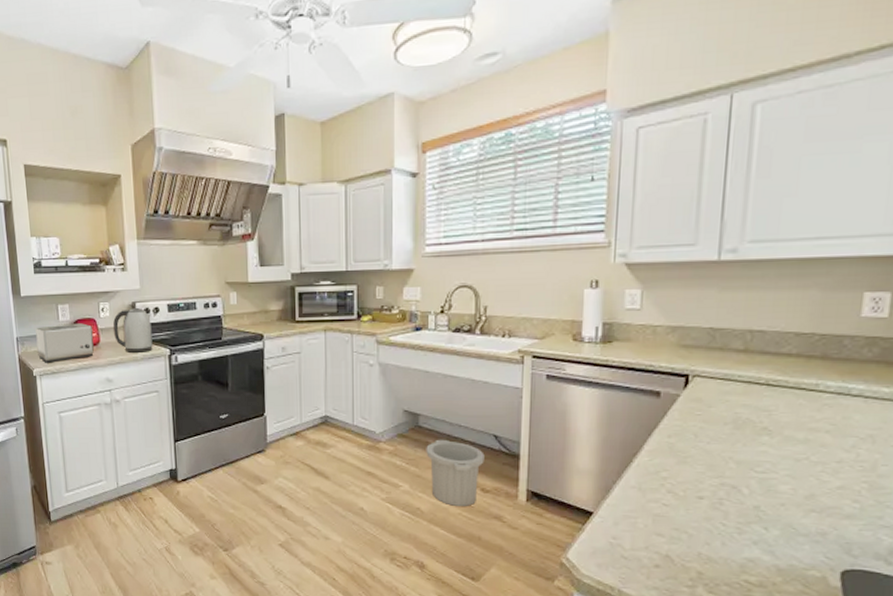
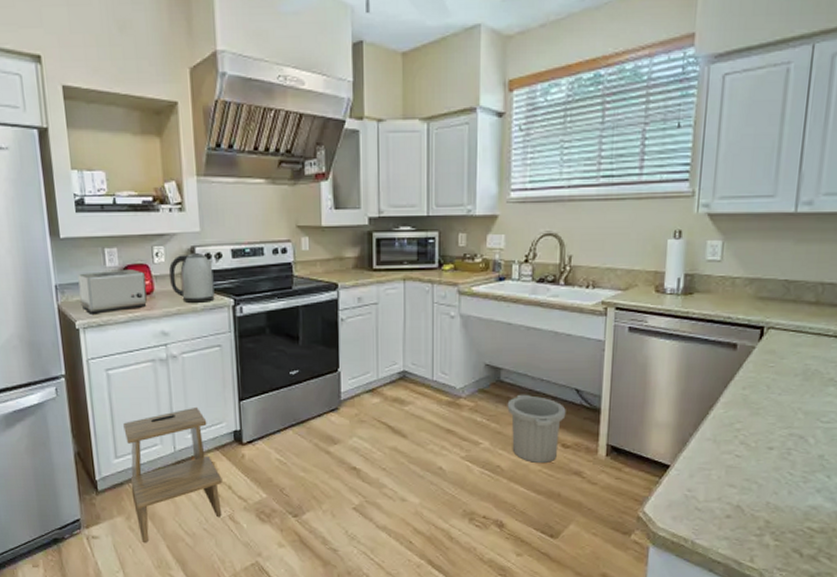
step stool: none [73,446,160,570] -> present [123,406,223,543]

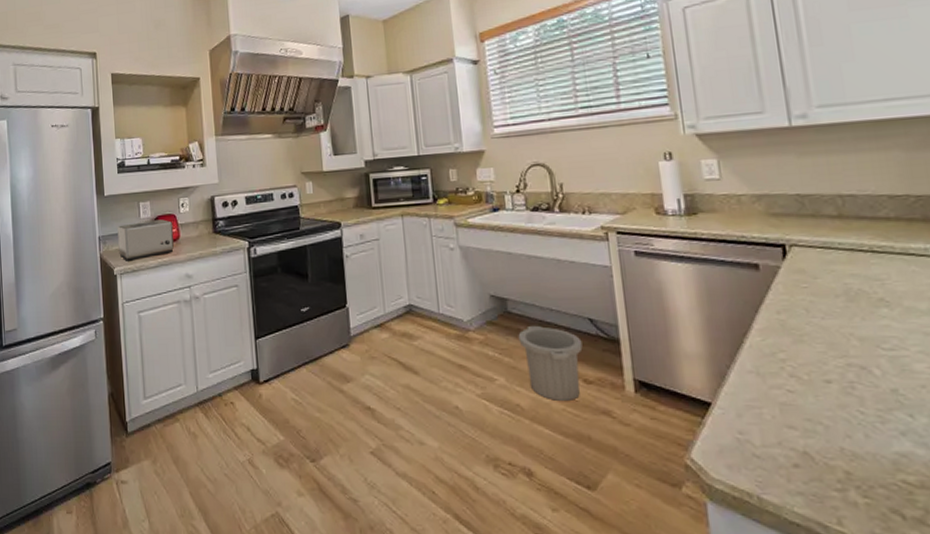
step stool: present [123,406,223,543] -> none [152,346,242,490]
kettle: present [169,253,215,303] -> none [193,202,232,247]

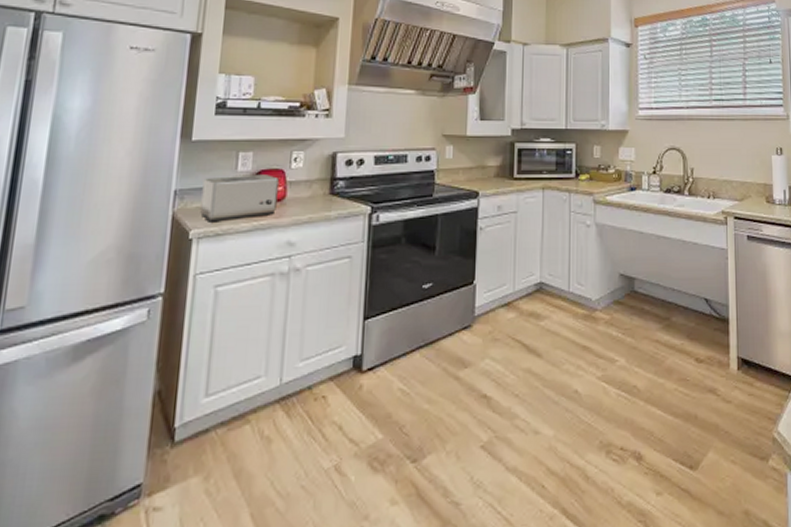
trash can: present [518,325,583,402] -> none [641,304,697,382]

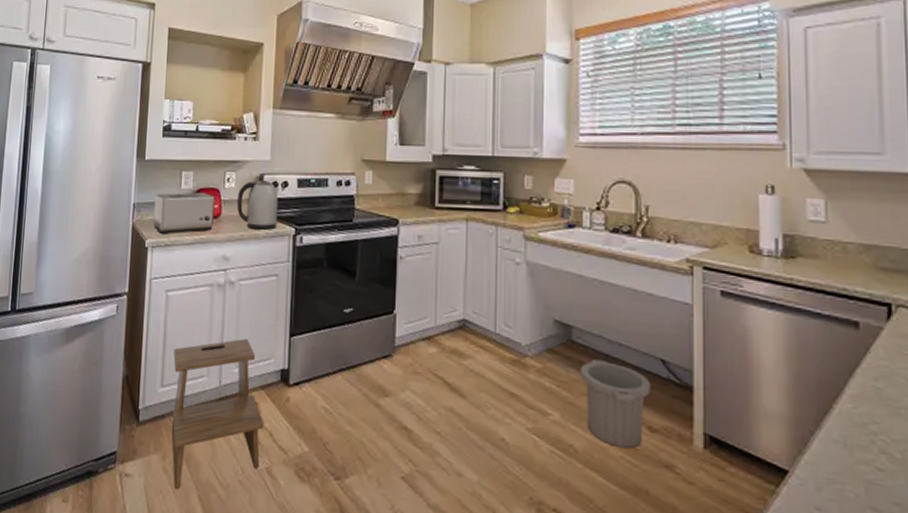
step stool: none [217,328,333,513] -> present [171,338,264,490]
kettle: none [305,159,354,210] -> present [237,181,279,230]
trash can: none [641,304,697,382] -> present [580,358,651,449]

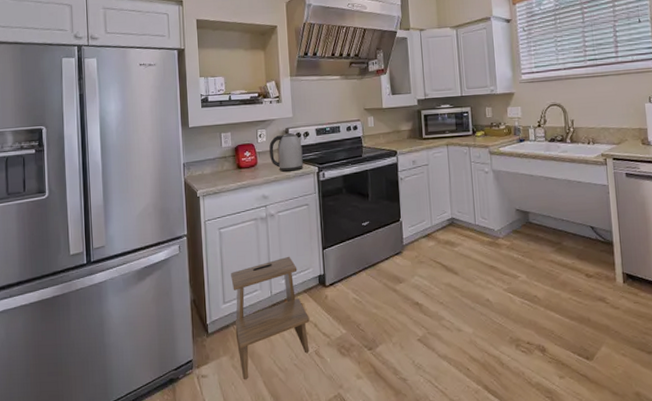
toaster: present [153,192,215,234] -> none [201,148,252,185]
trash can: present [580,358,651,449] -> none [537,232,586,292]

